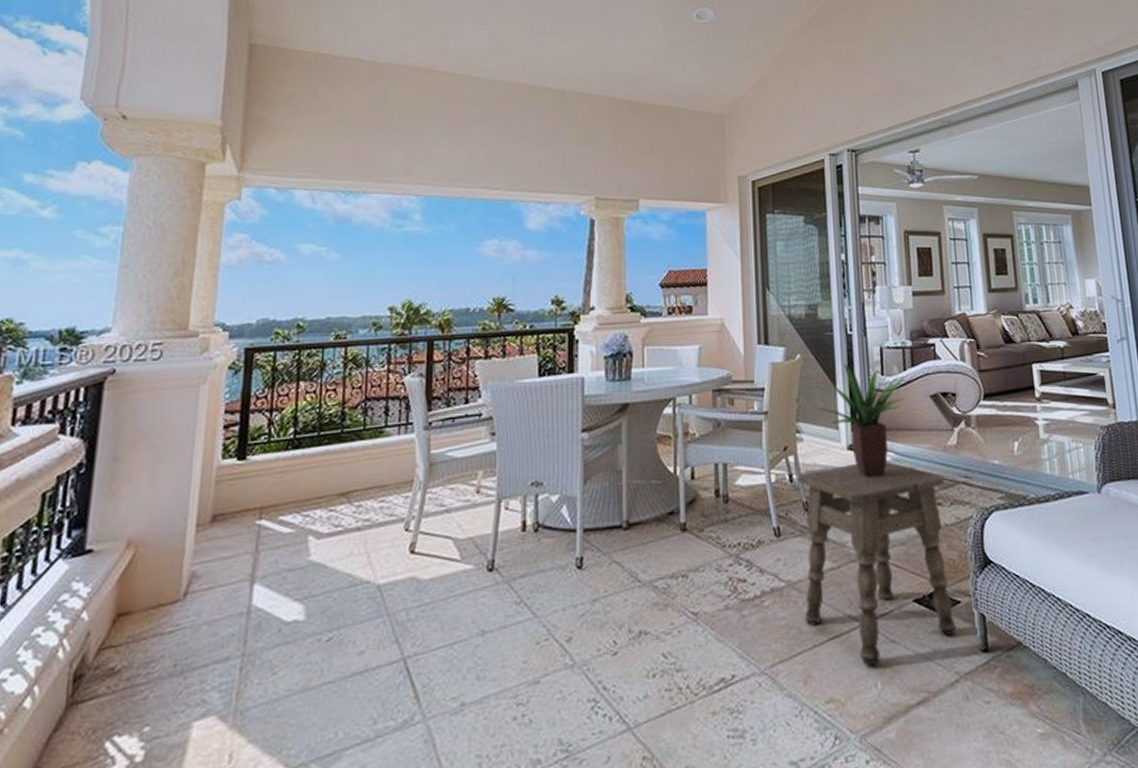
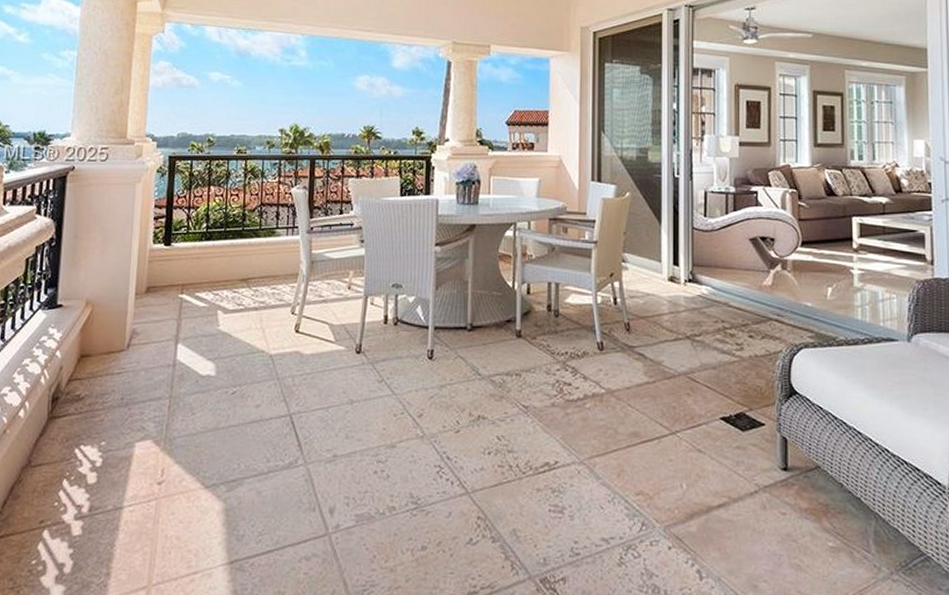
side table: present [798,462,957,665] -> none [622,293,759,468]
potted plant: present [818,362,907,477] -> none [643,203,729,307]

